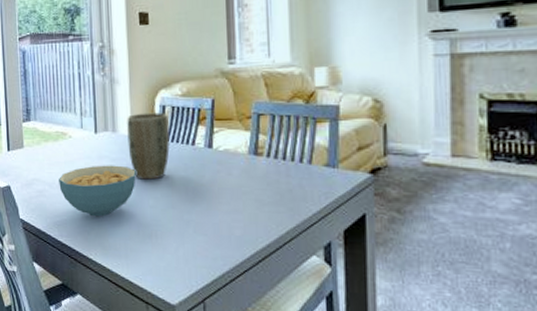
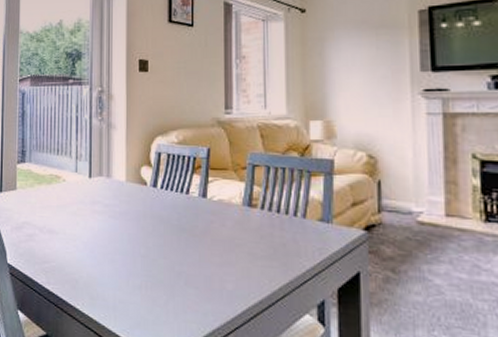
cereal bowl: present [59,165,136,217] -> none [50,210,129,265]
plant pot: present [127,112,170,180] -> none [122,159,164,228]

